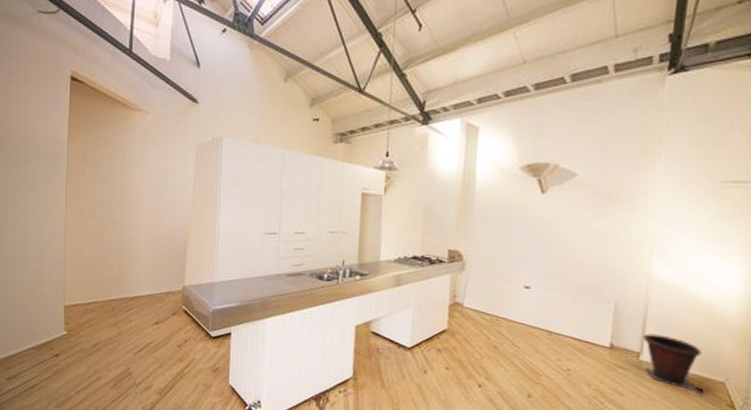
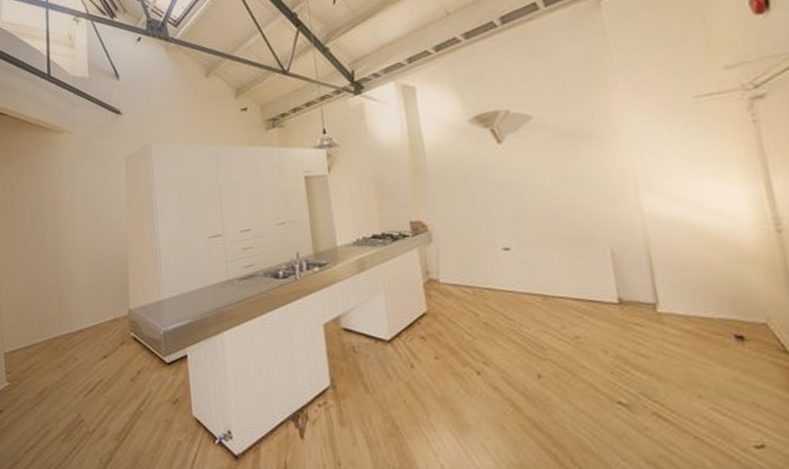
bucket: present [643,333,702,392] -> none [653,278,739,340]

